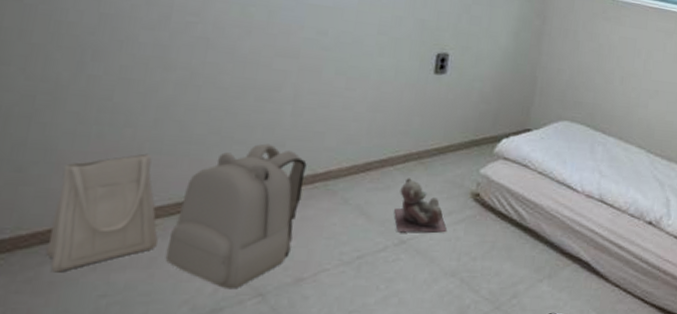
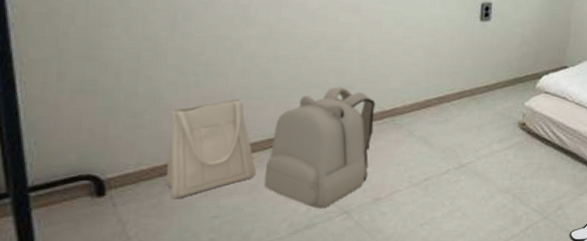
stuffed animal: present [394,178,446,233] -> none [453,112,499,157]

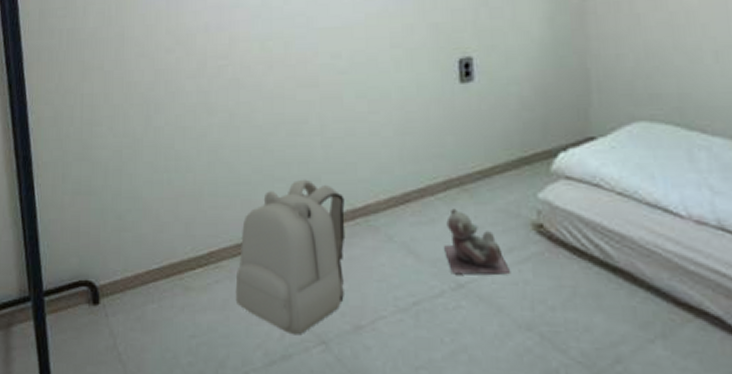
shopping bag: present [165,98,256,199] -> none [146,196,227,312]
stuffed animal: none [453,112,499,157] -> present [444,208,510,274]

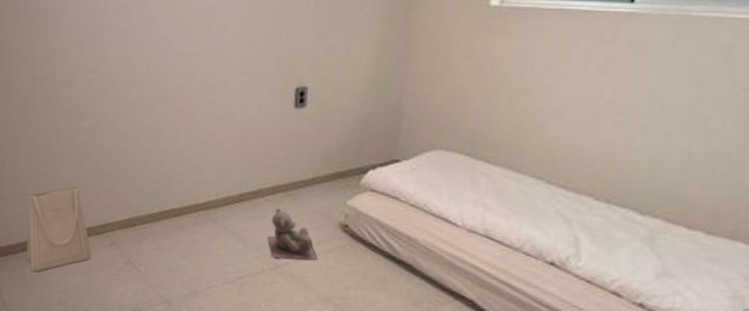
shopping bag: none [146,196,227,312] -> present [26,186,91,273]
backpack: present [235,179,346,335] -> none [98,177,190,296]

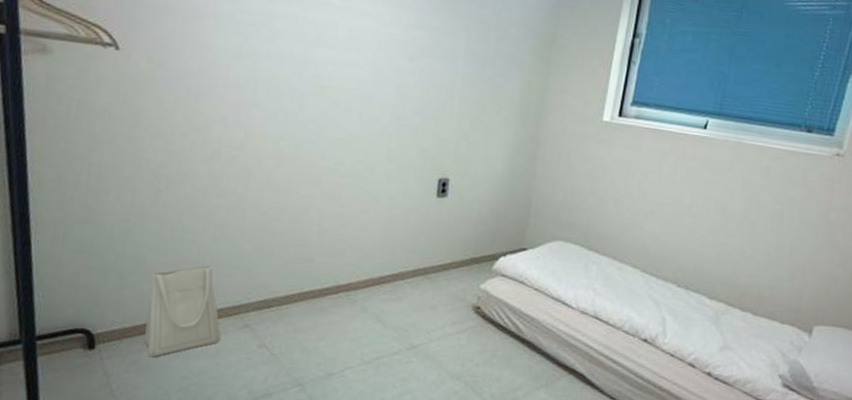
stuffed animal: present [268,208,317,260] -> none [405,291,451,340]

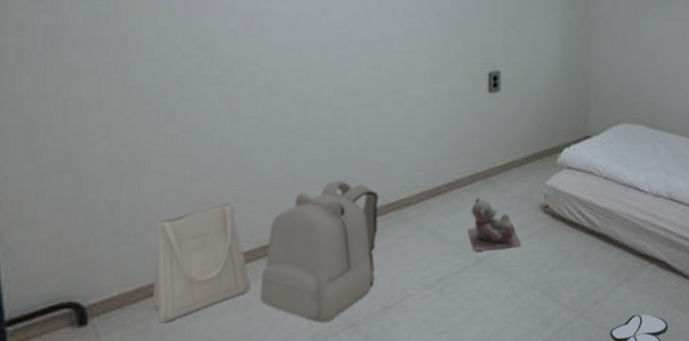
backpack: none [227,258,332,379] -> present [260,180,379,323]
stuffed animal: none [405,291,451,340] -> present [468,197,521,251]

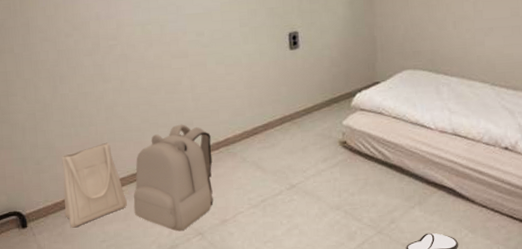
stuffed animal: present [468,197,521,251] -> none [281,136,325,178]

